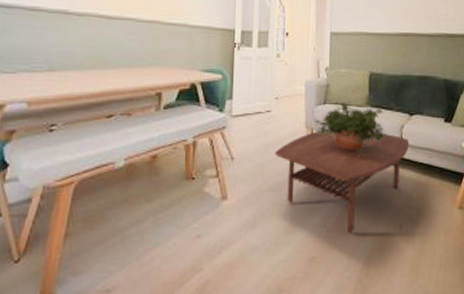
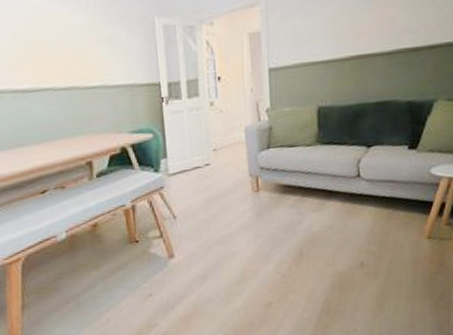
coffee table: present [275,128,410,233] -> none [219,170,368,276]
potted plant: present [316,102,385,156] -> none [261,143,340,198]

